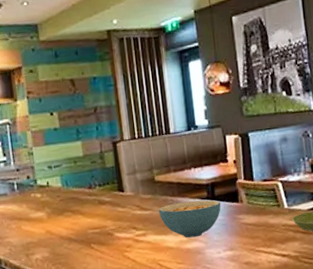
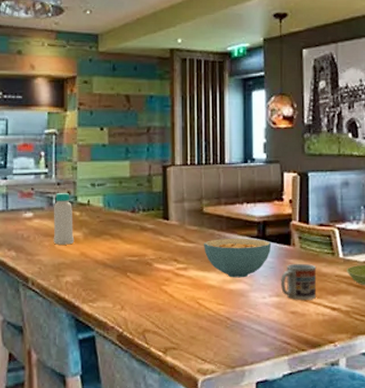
bottle: none [15,177,39,226] -> present [53,192,75,245]
cup: none [233,217,267,252] -> present [281,263,317,300]

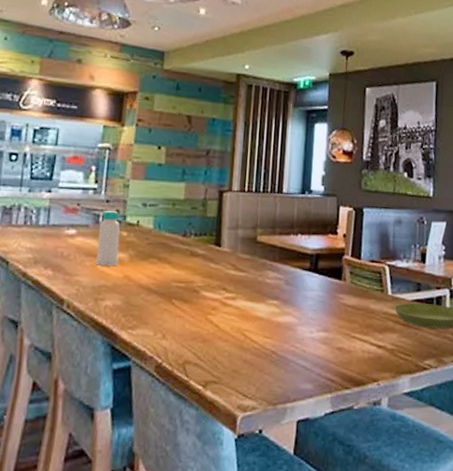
cereal bowl: present [204,238,272,278] -> none [254,269,323,311]
cup: present [281,263,317,300] -> none [329,298,366,337]

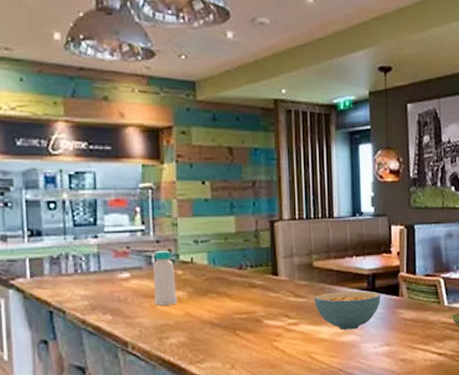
cereal bowl: none [254,269,323,311] -> present [315,291,381,330]

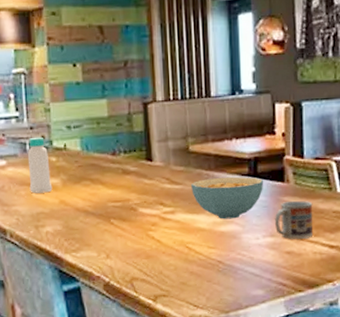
cup: none [391,312,424,348] -> present [275,200,314,239]

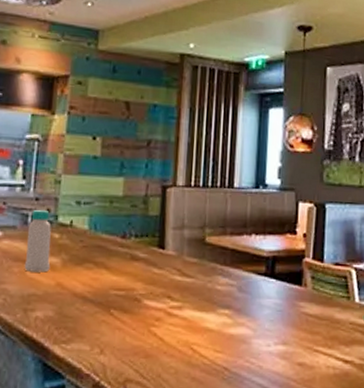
cereal bowl: present [191,177,264,220] -> none [203,274,281,321]
cup: present [275,200,314,239] -> none [288,306,330,350]

